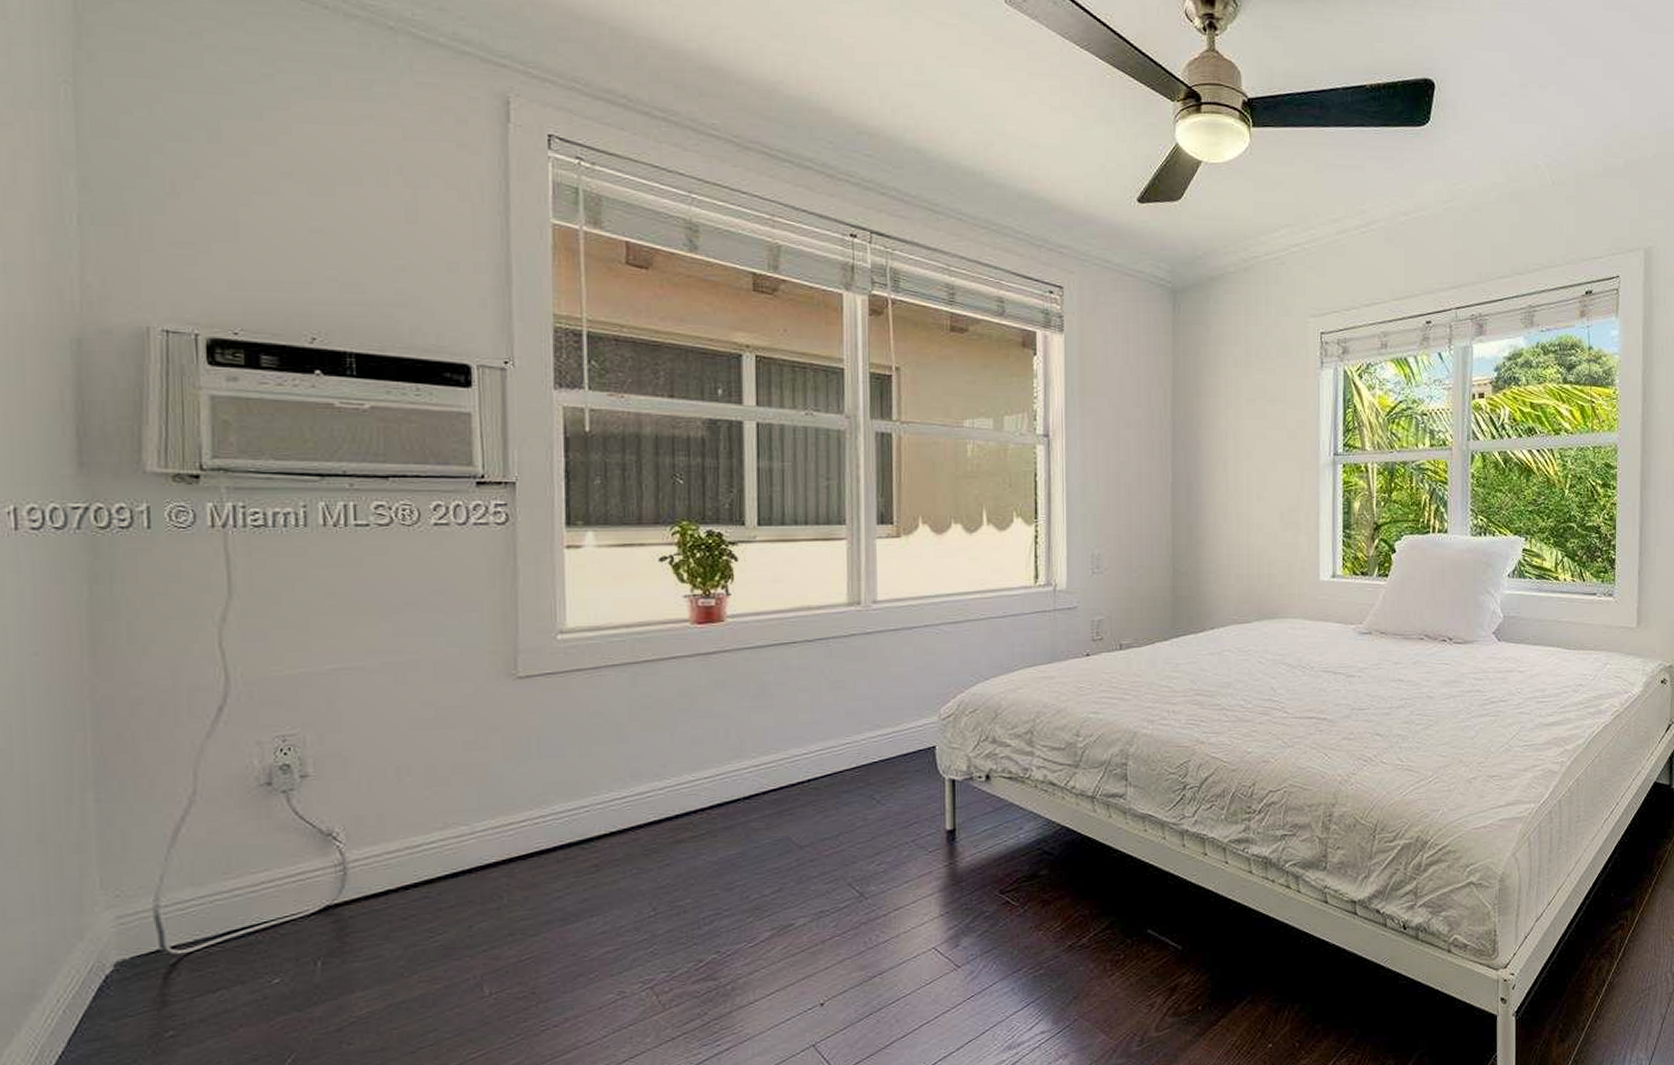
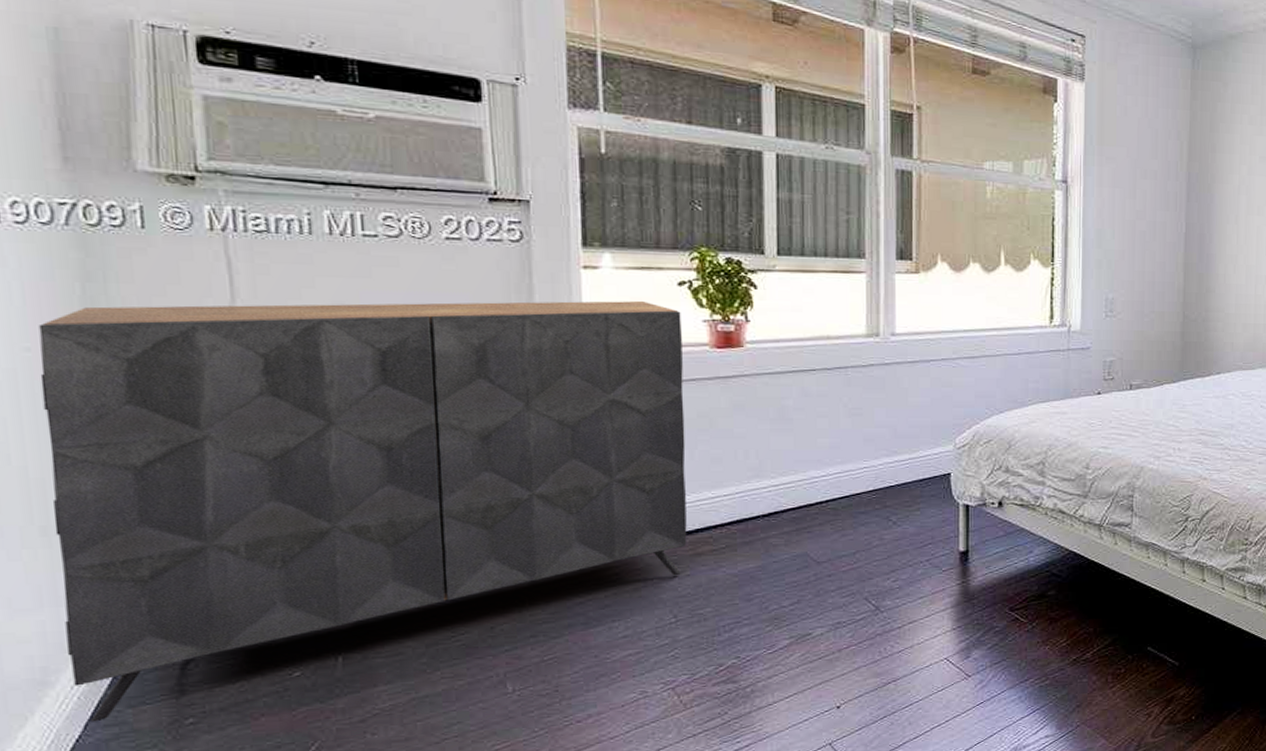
dresser: none [46,578,667,1037] -> present [38,300,687,722]

